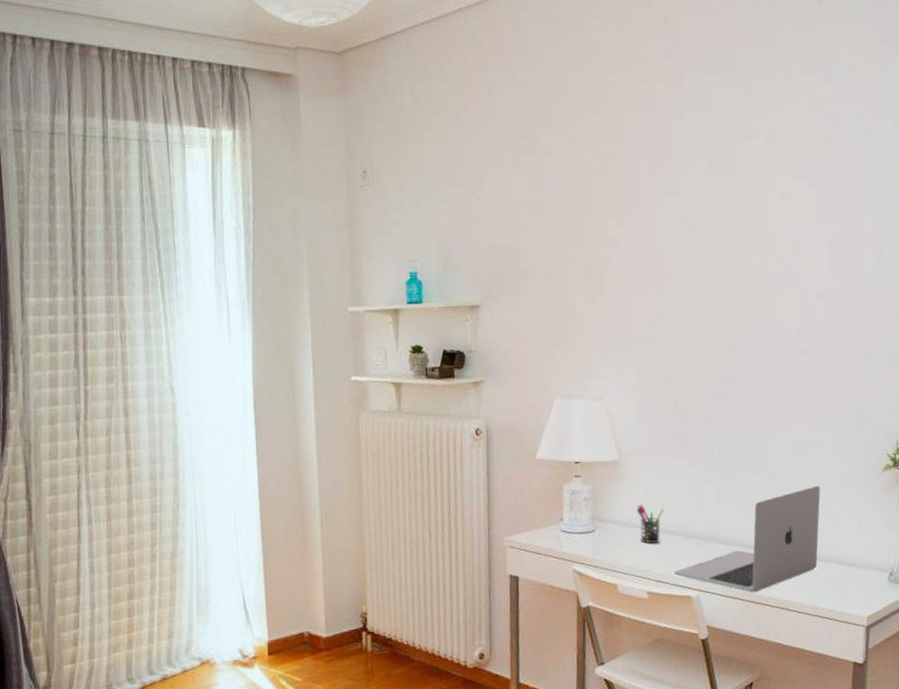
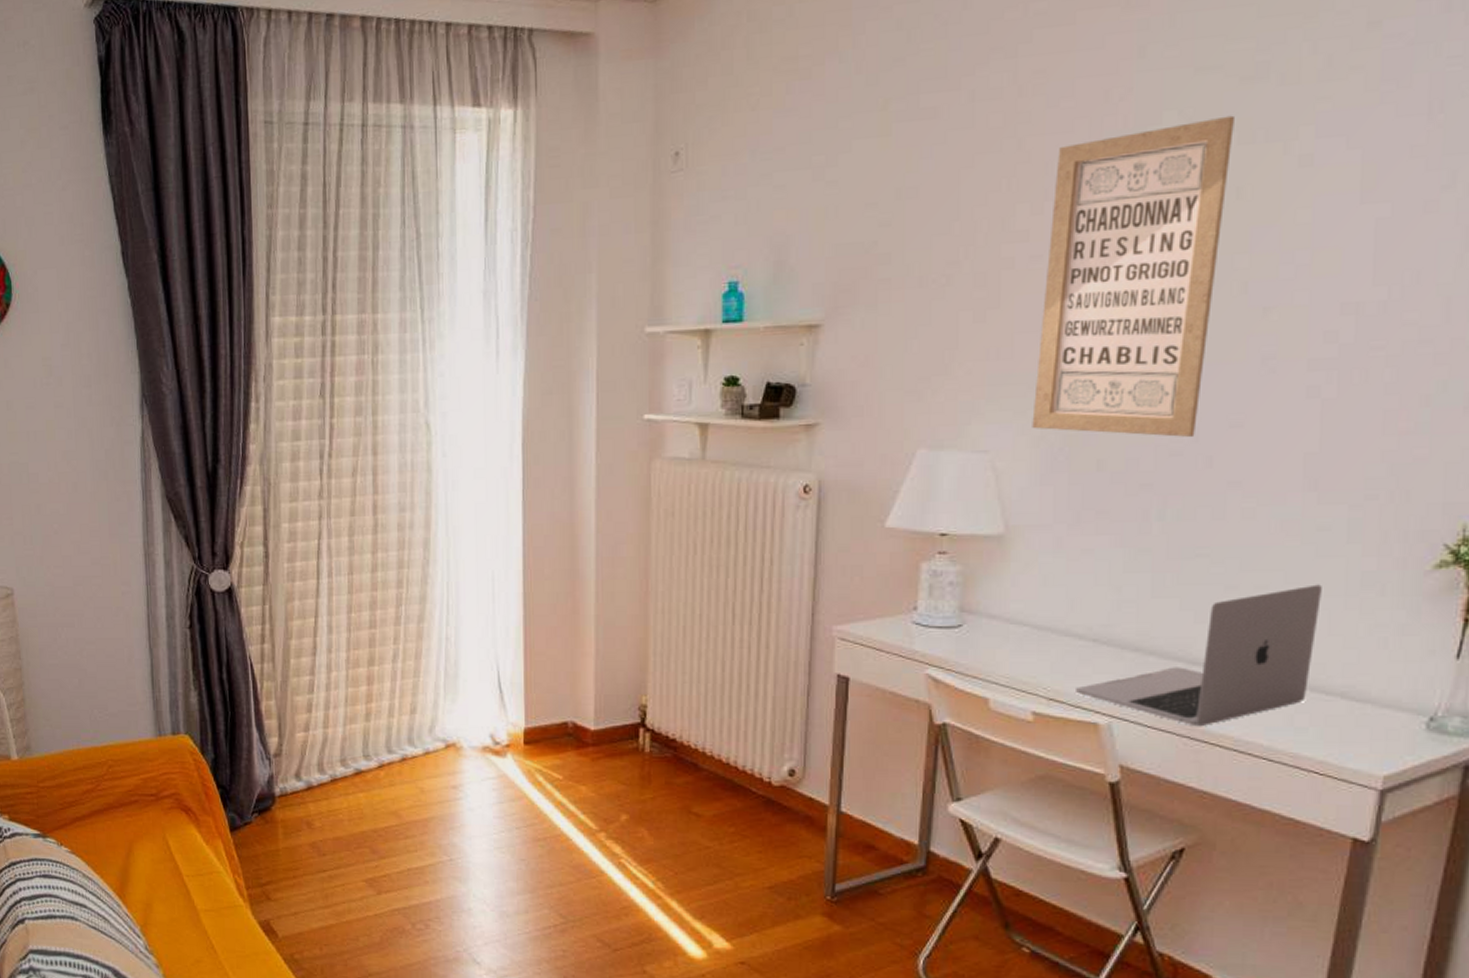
wall art: none [630,162,741,386] -> present [1032,115,1234,437]
pen holder: present [636,503,664,544] -> none [1025,593,1067,648]

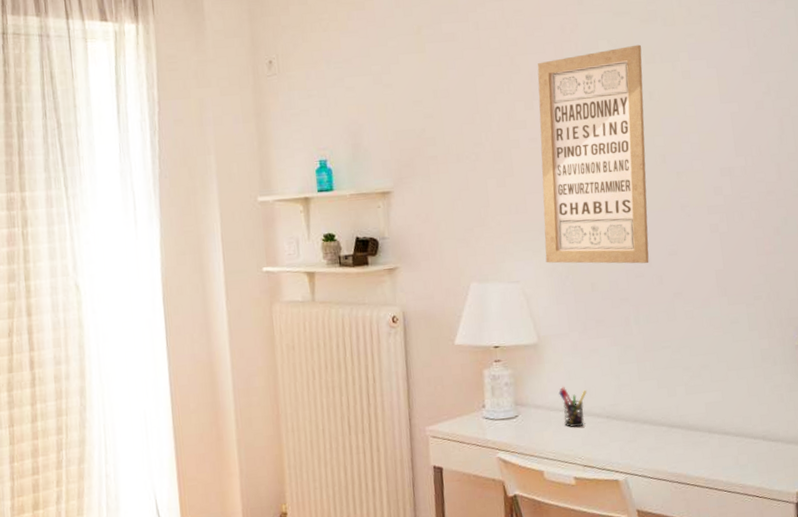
pen holder: none [1025,593,1067,648] -> present [559,386,587,427]
laptop: present [1074,584,1322,727] -> none [599,361,743,474]

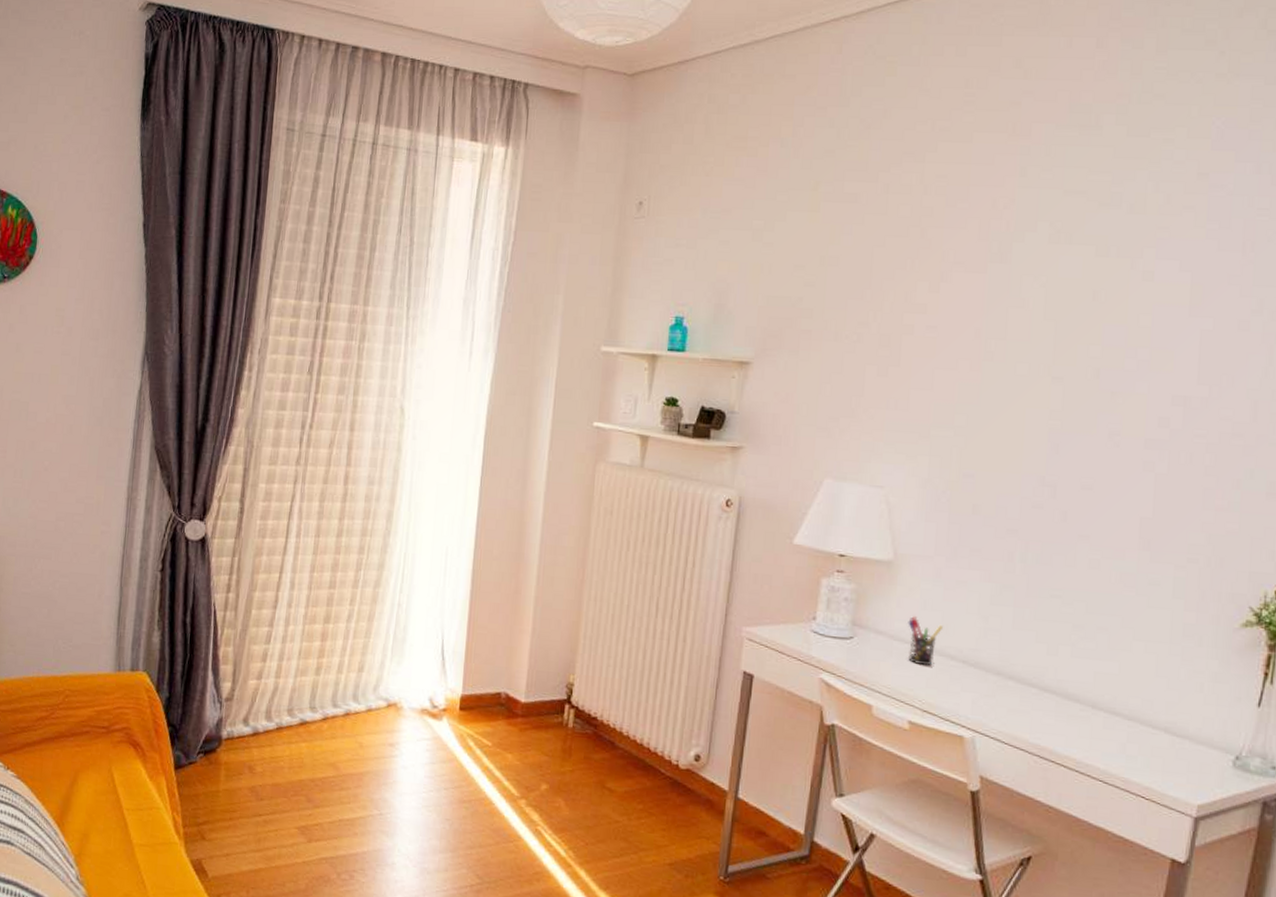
wall art: present [537,44,649,264] -> none [921,232,1093,493]

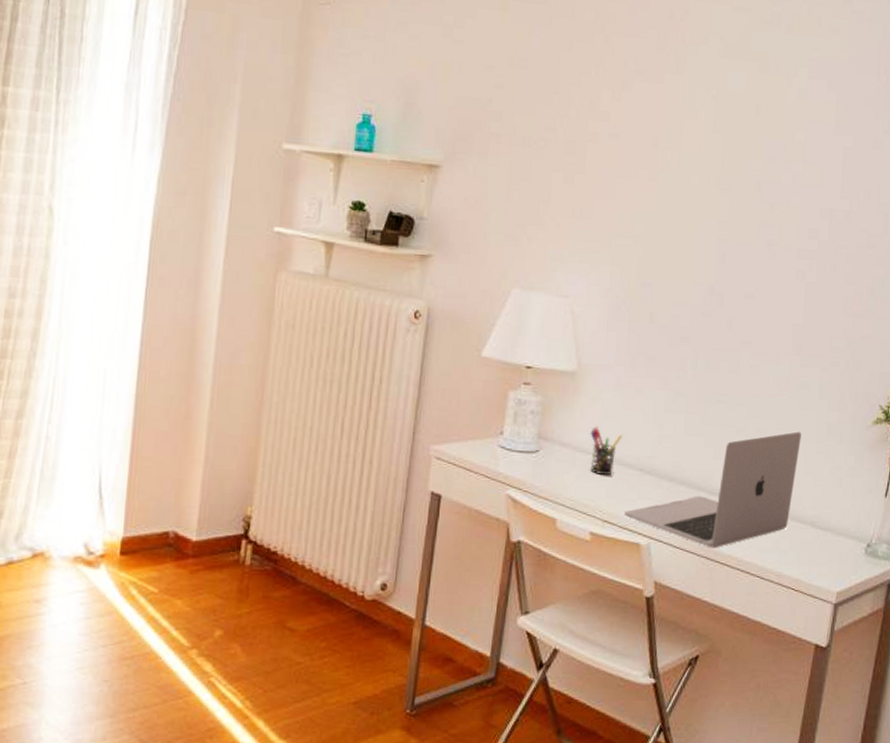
laptop: none [945,631,1151,748] -> present [623,431,801,549]

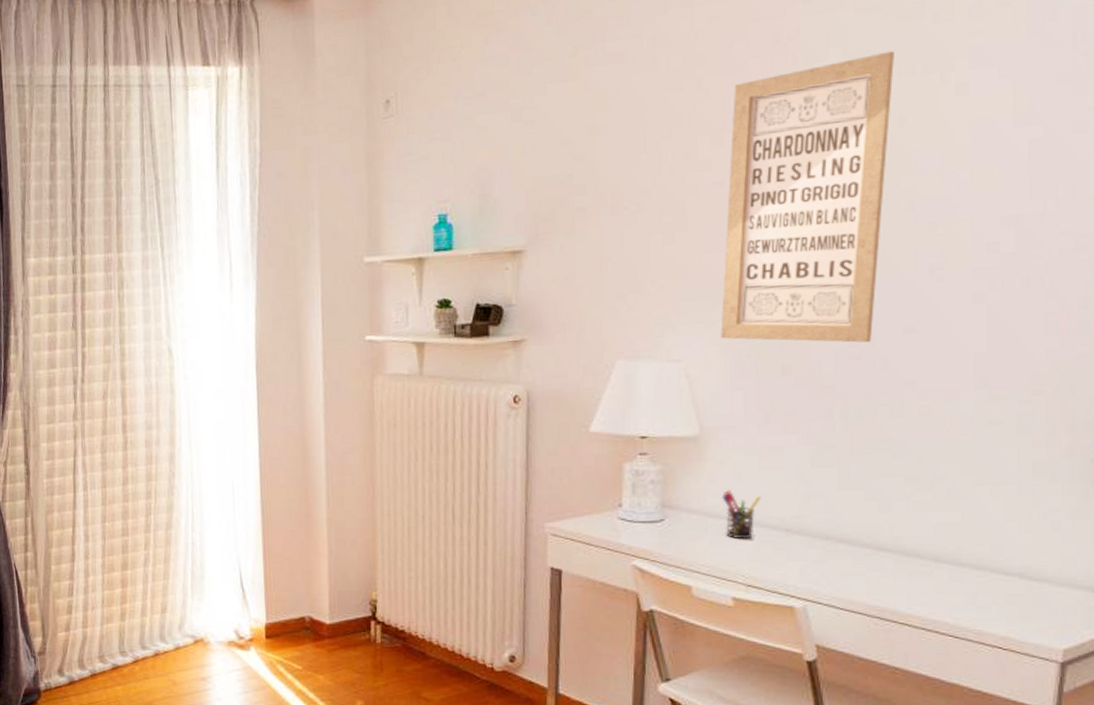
wall art: none [603,48,757,302] -> present [720,50,894,343]
laptop: present [623,431,801,549] -> none [770,474,996,608]

